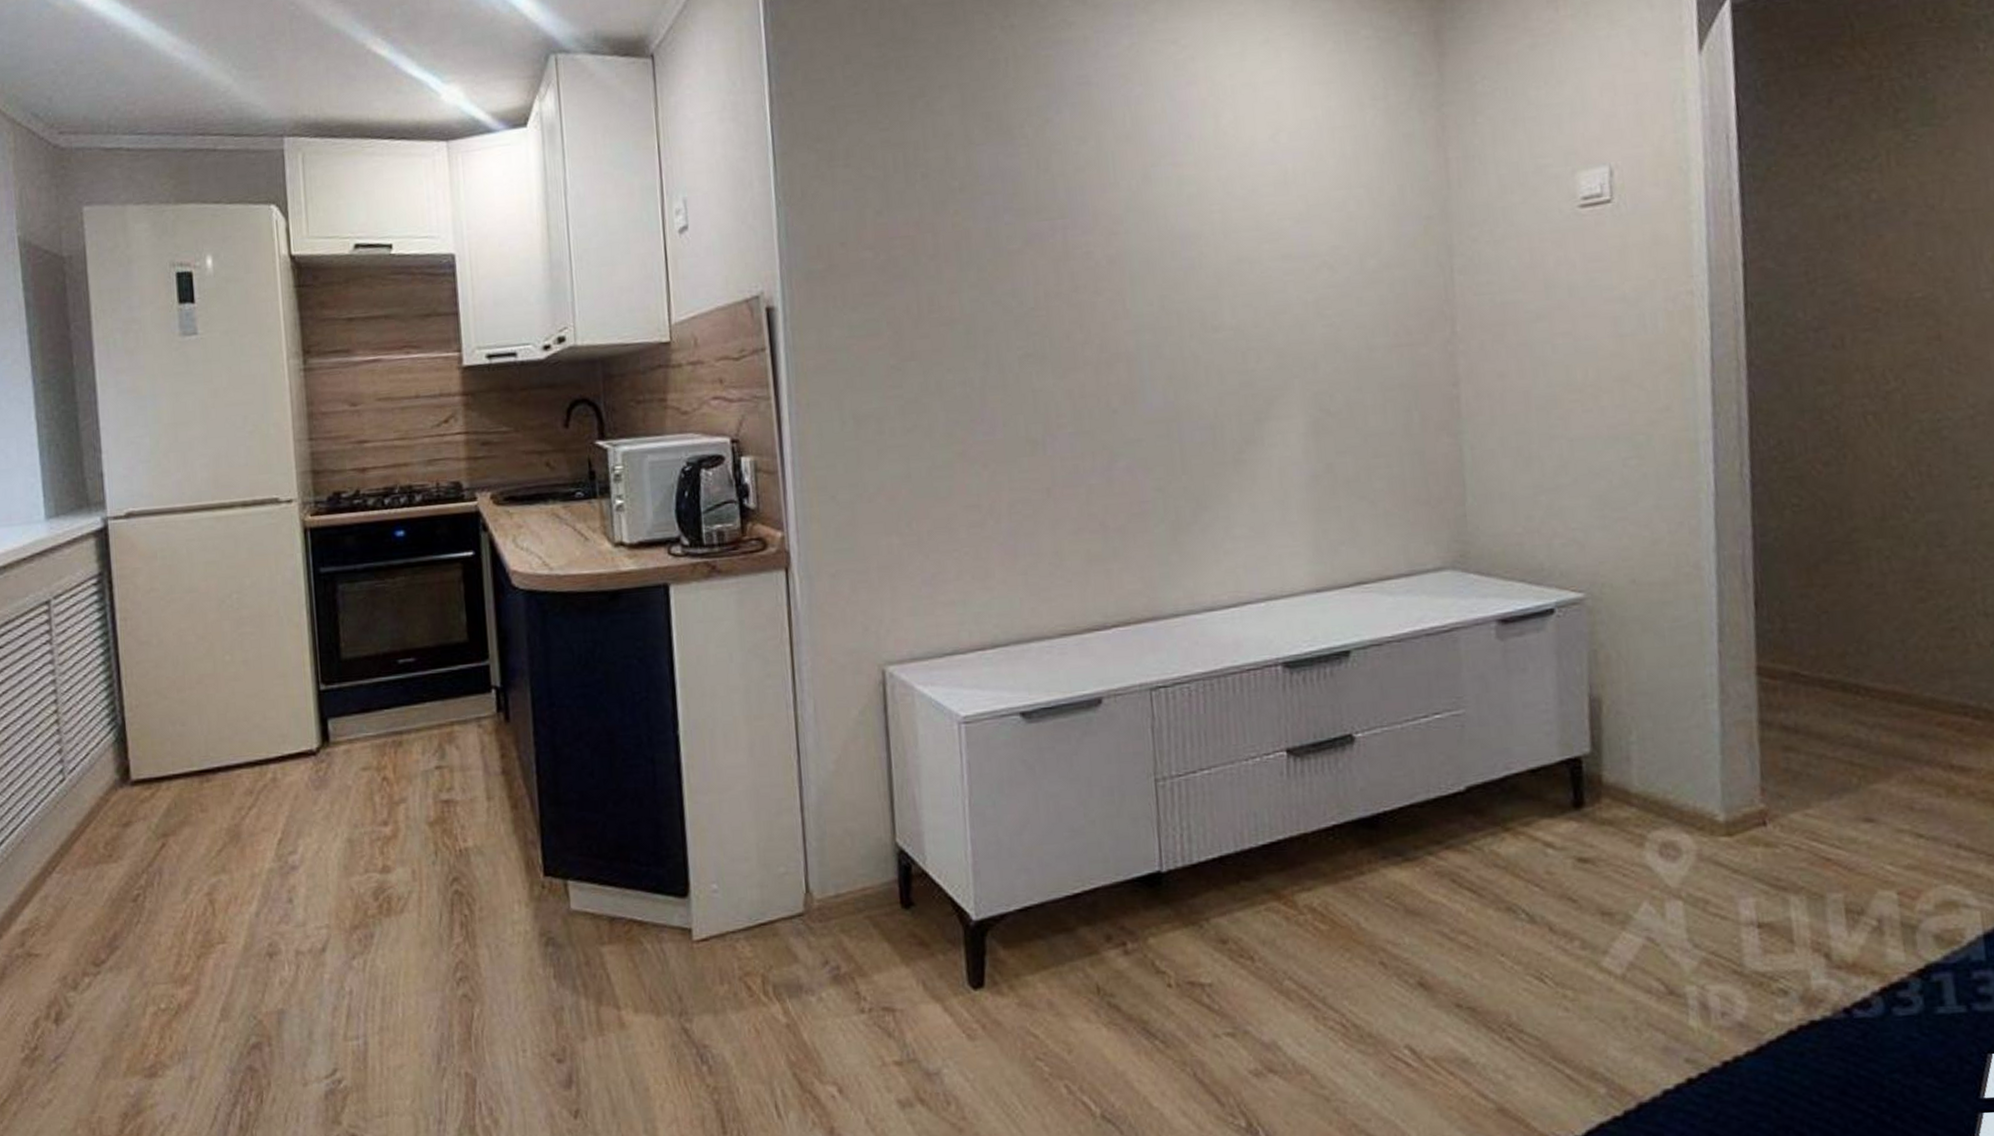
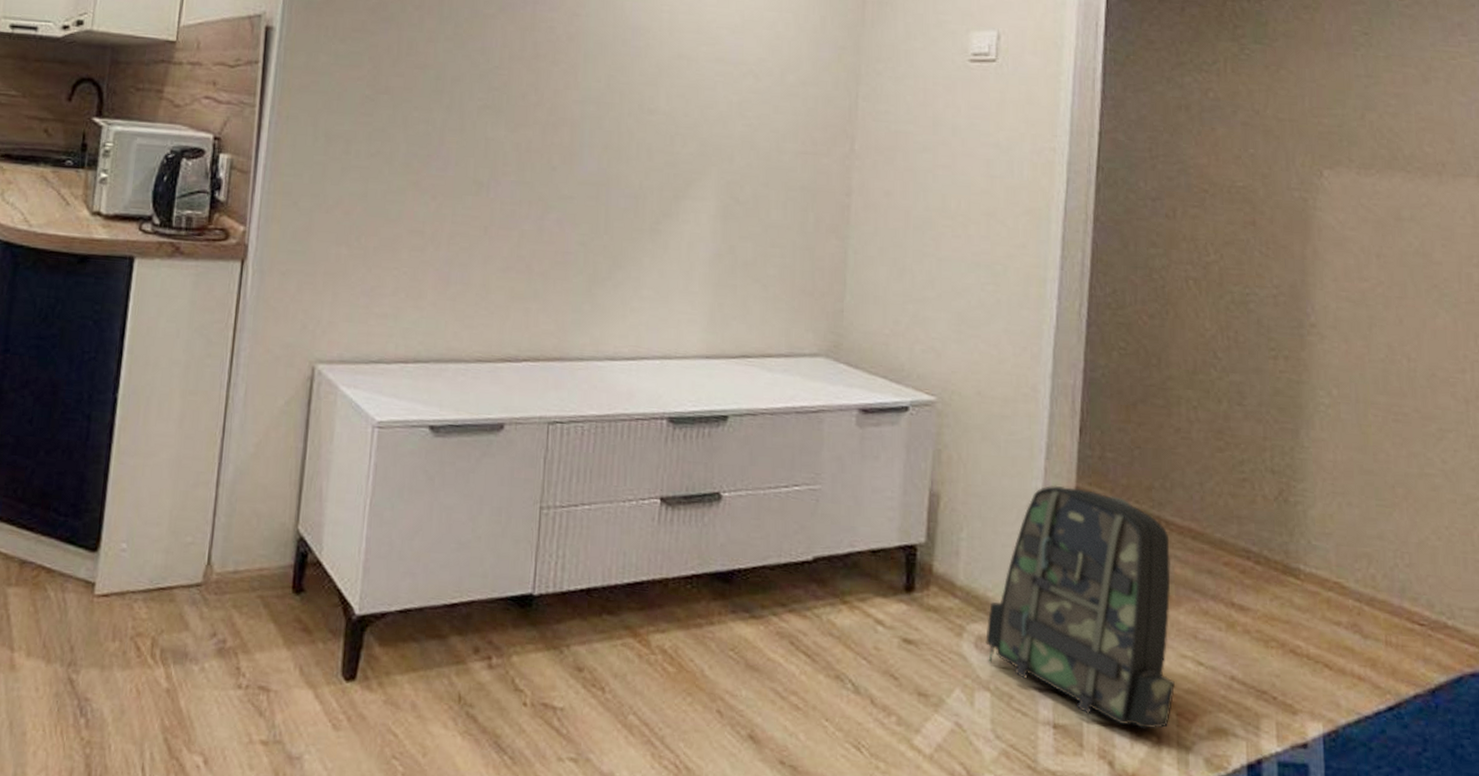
backpack: none [1670,667,1893,914] -> present [985,485,1175,730]

